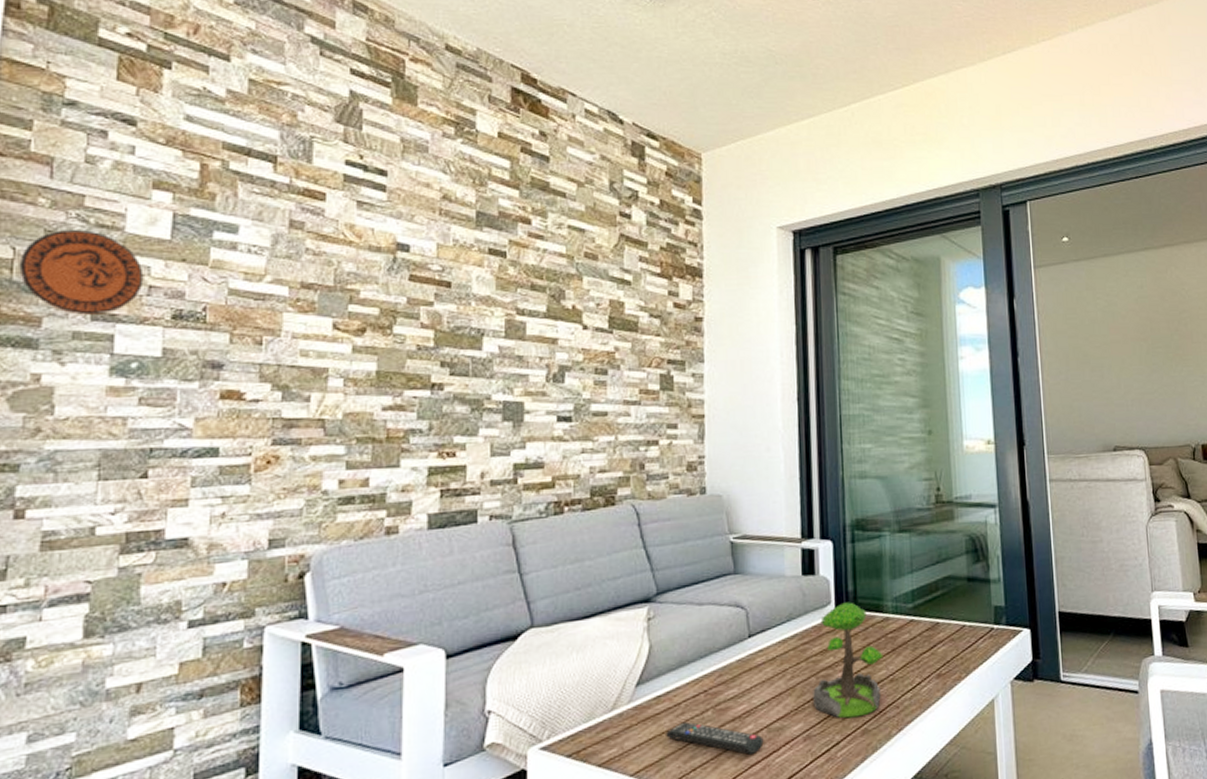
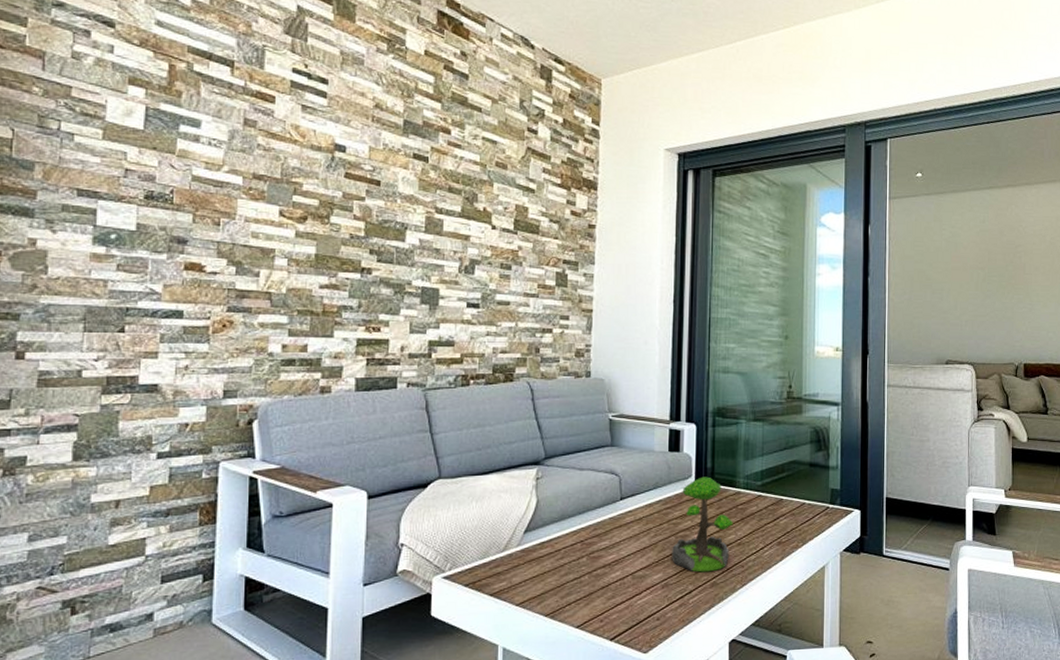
decorative plate: present [19,230,144,315] -> none [17,116,121,191]
remote control: present [666,721,764,755] -> none [547,565,629,595]

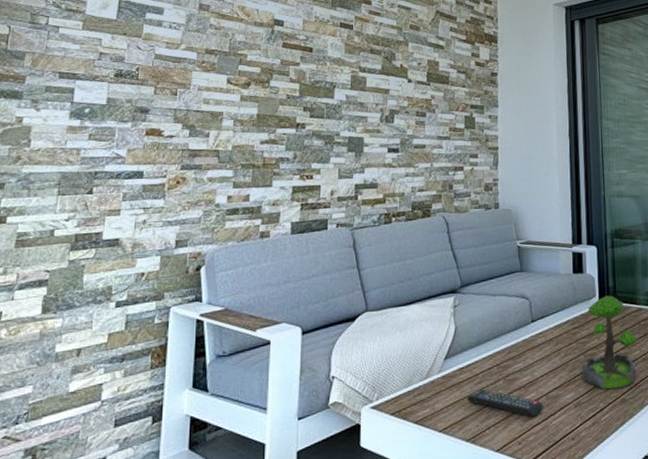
remote control: none [547,565,629,595] -> present [467,389,543,417]

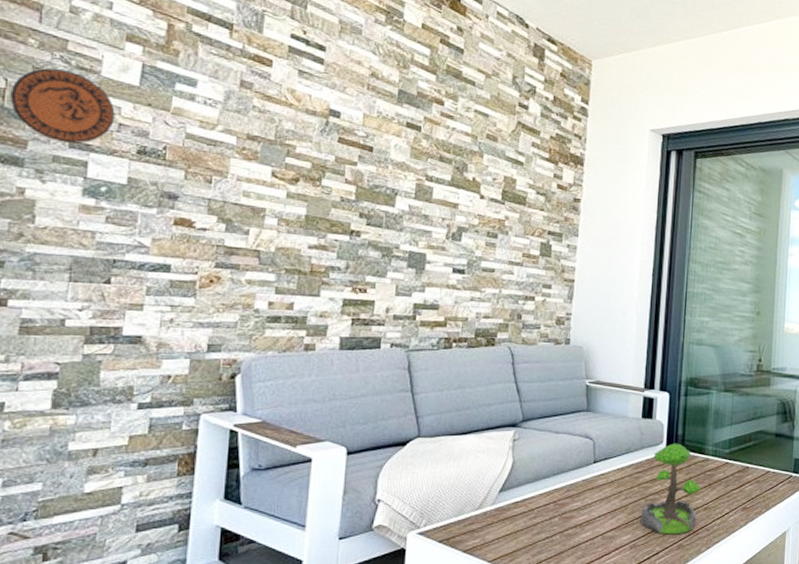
decorative plate: none [12,13,97,74] -> present [10,68,115,144]
remote control: present [467,389,543,417] -> none [520,524,598,555]

